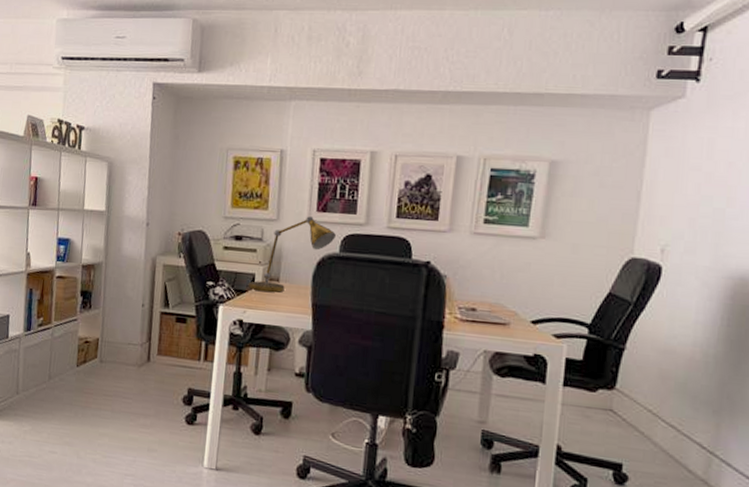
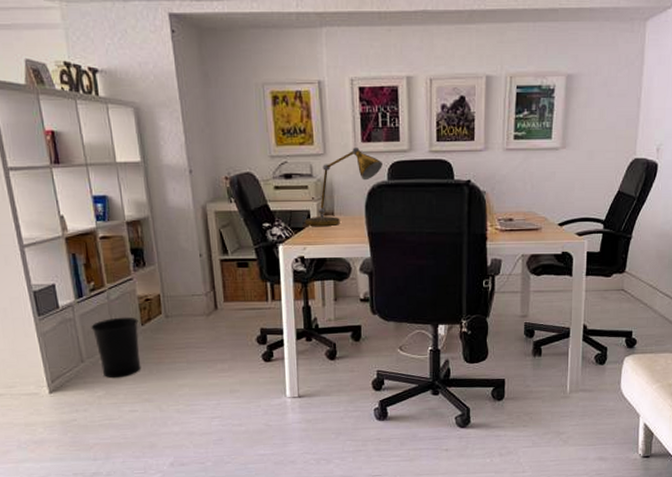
waste bin: none [32,355,75,416] -> present [91,317,141,377]

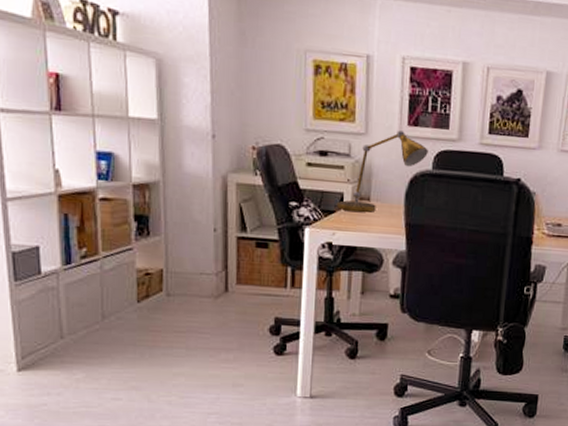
waste bin: present [91,317,141,377] -> none [77,290,134,359]

